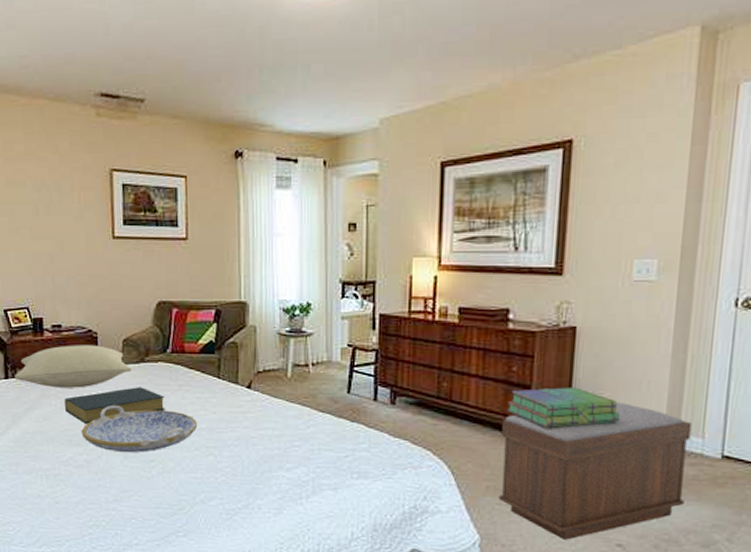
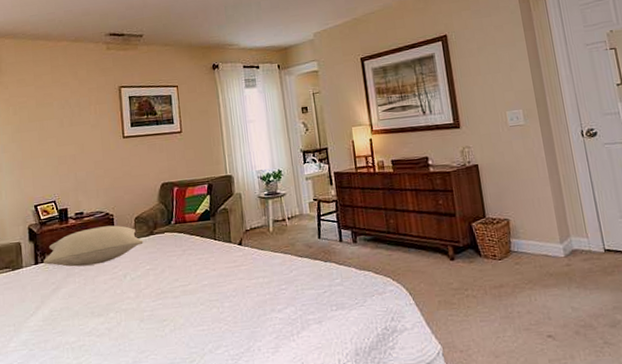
hardback book: present [65,387,165,424] -> none [87,256,173,295]
serving tray: present [81,404,198,453] -> none [102,273,201,317]
bench: present [499,401,692,540] -> none [440,217,588,338]
stack of books: present [508,387,621,428] -> none [441,210,526,246]

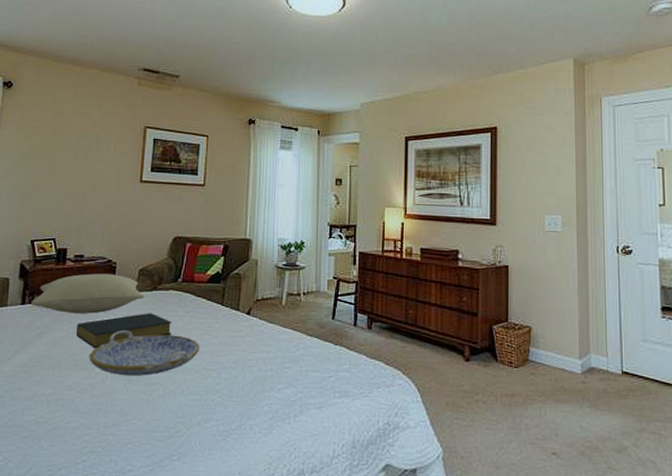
hardback book: none [87,256,173,295] -> present [76,313,172,349]
serving tray: none [102,273,201,317] -> present [89,329,200,377]

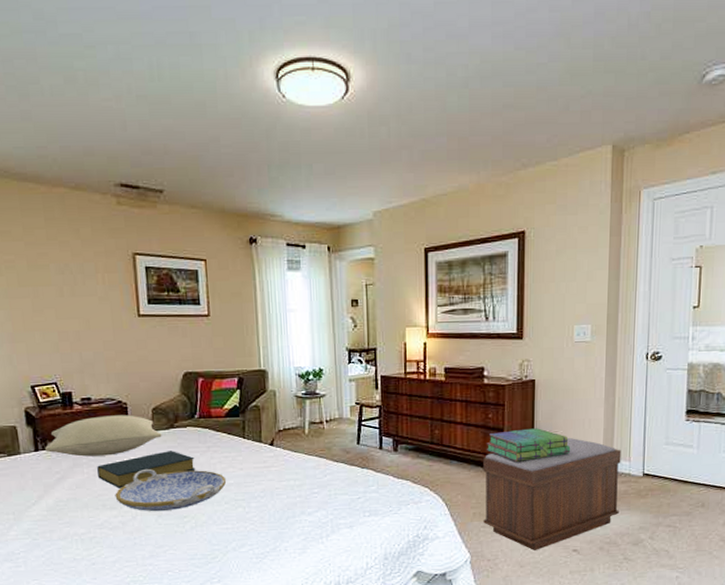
bench: none [457,326,599,450] -> present [483,437,621,550]
stack of books: none [461,315,546,349] -> present [487,428,571,462]

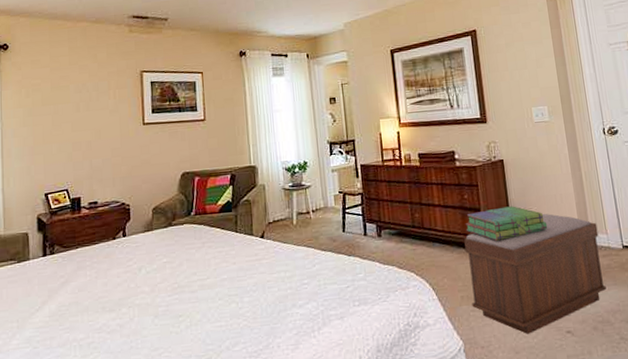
pillow: present [45,415,162,457] -> none [53,215,161,259]
hardback book: present [97,451,196,488] -> none [99,248,191,290]
serving tray: present [115,468,227,512] -> none [114,266,221,313]

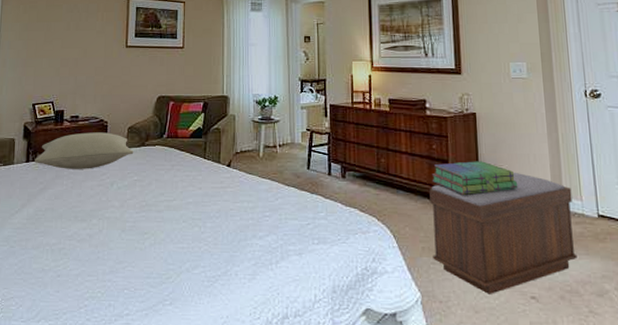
pillow: none [53,215,161,259] -> present [35,132,134,169]

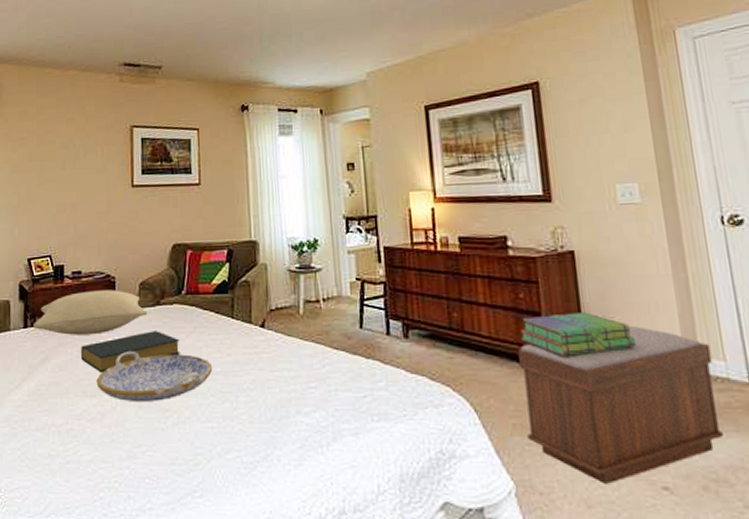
hardback book: none [75,167,160,201] -> present [81,331,180,373]
serving tray: none [86,183,186,227] -> present [96,350,213,403]

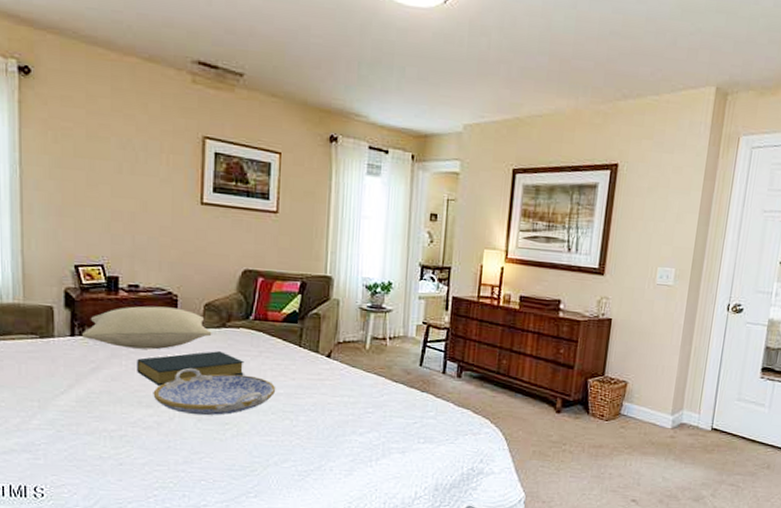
bench: present [518,325,724,484] -> none [542,382,692,497]
stack of books: present [521,312,637,356] -> none [554,368,641,402]

